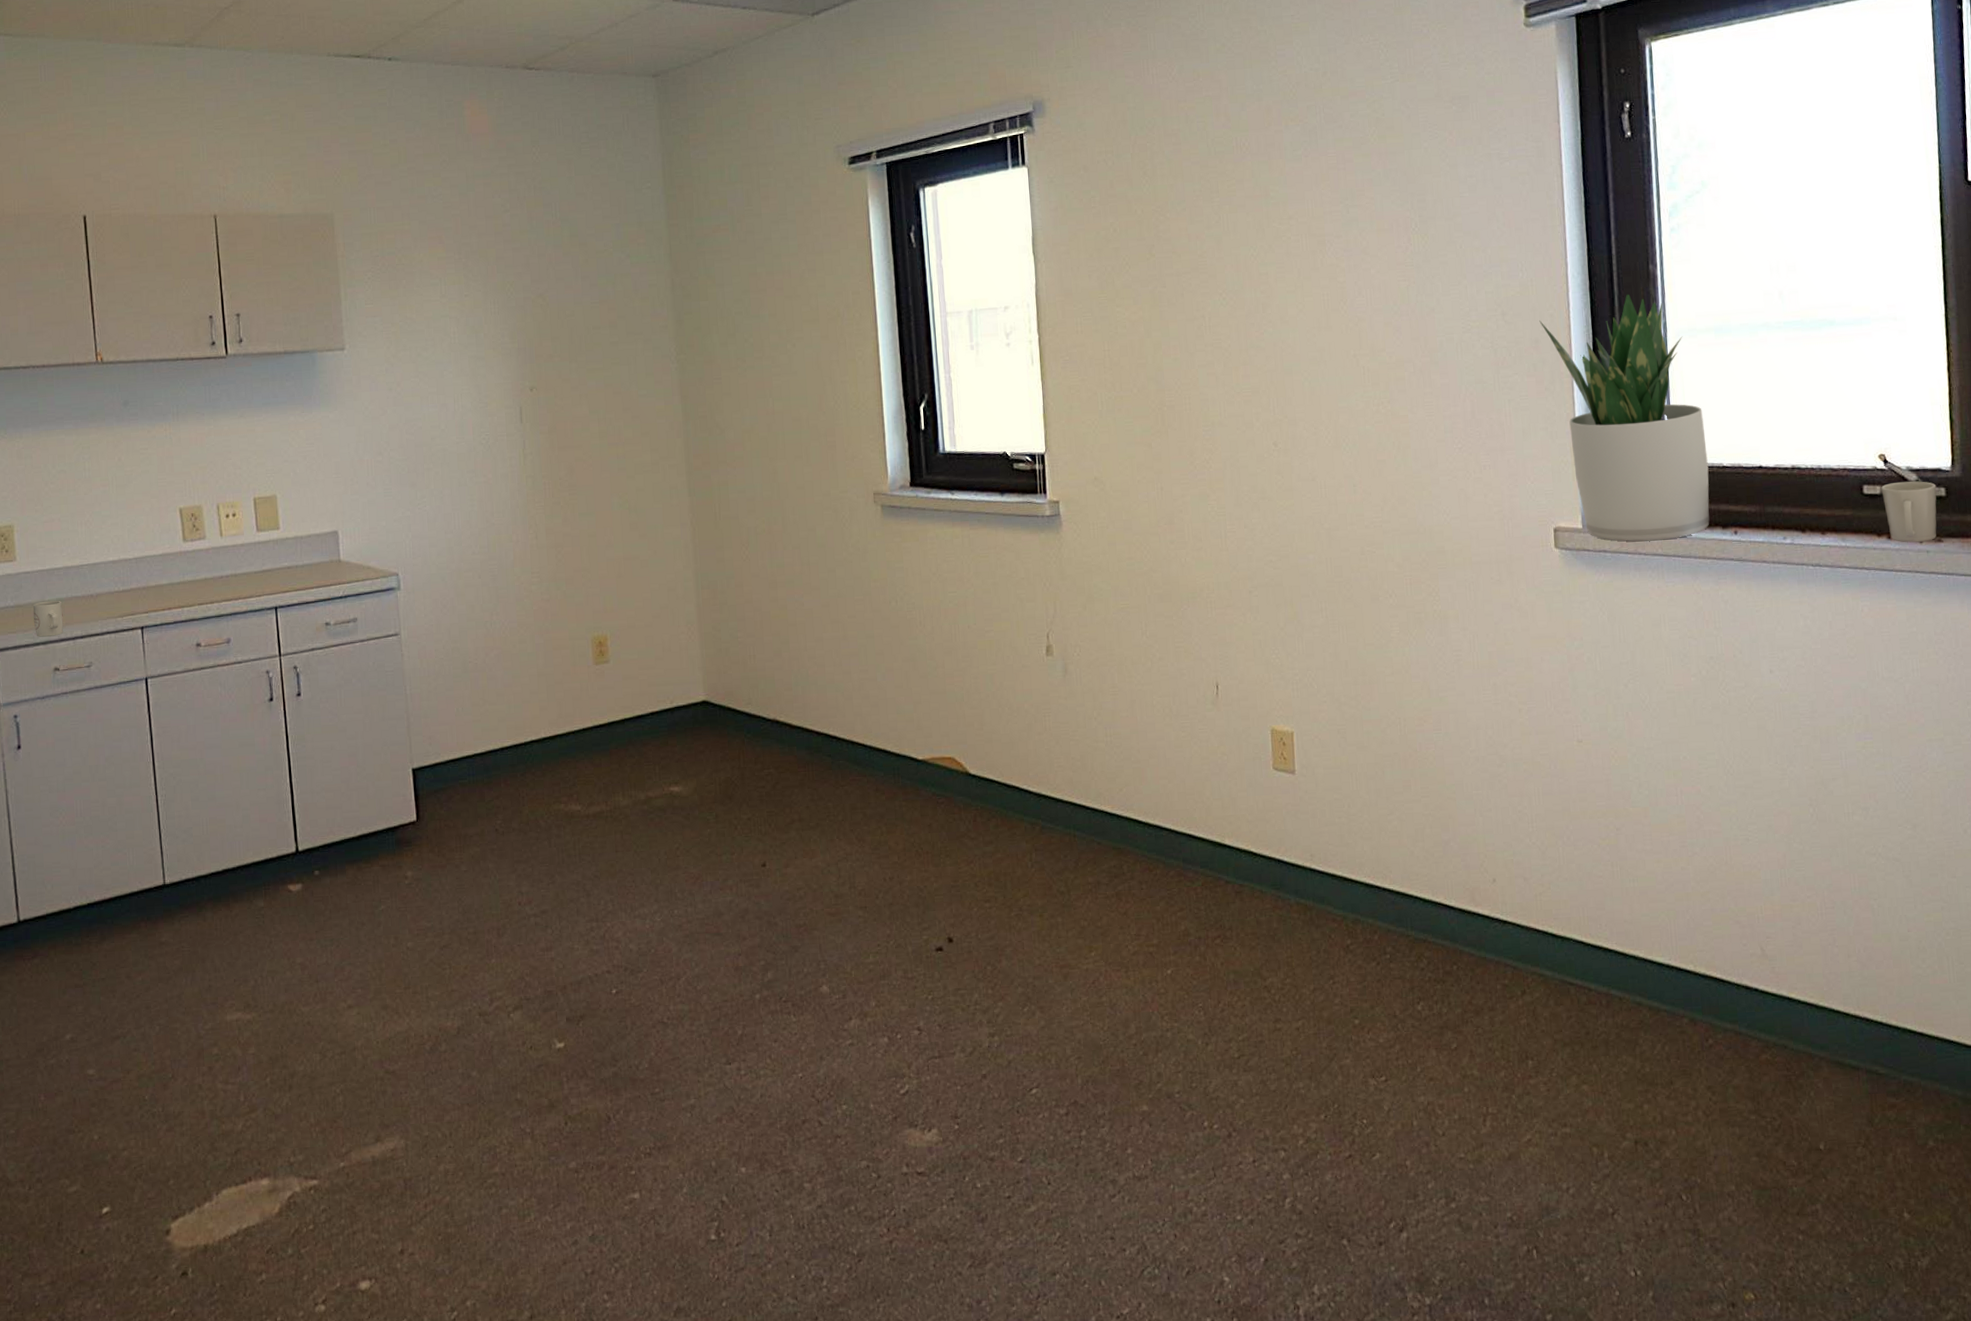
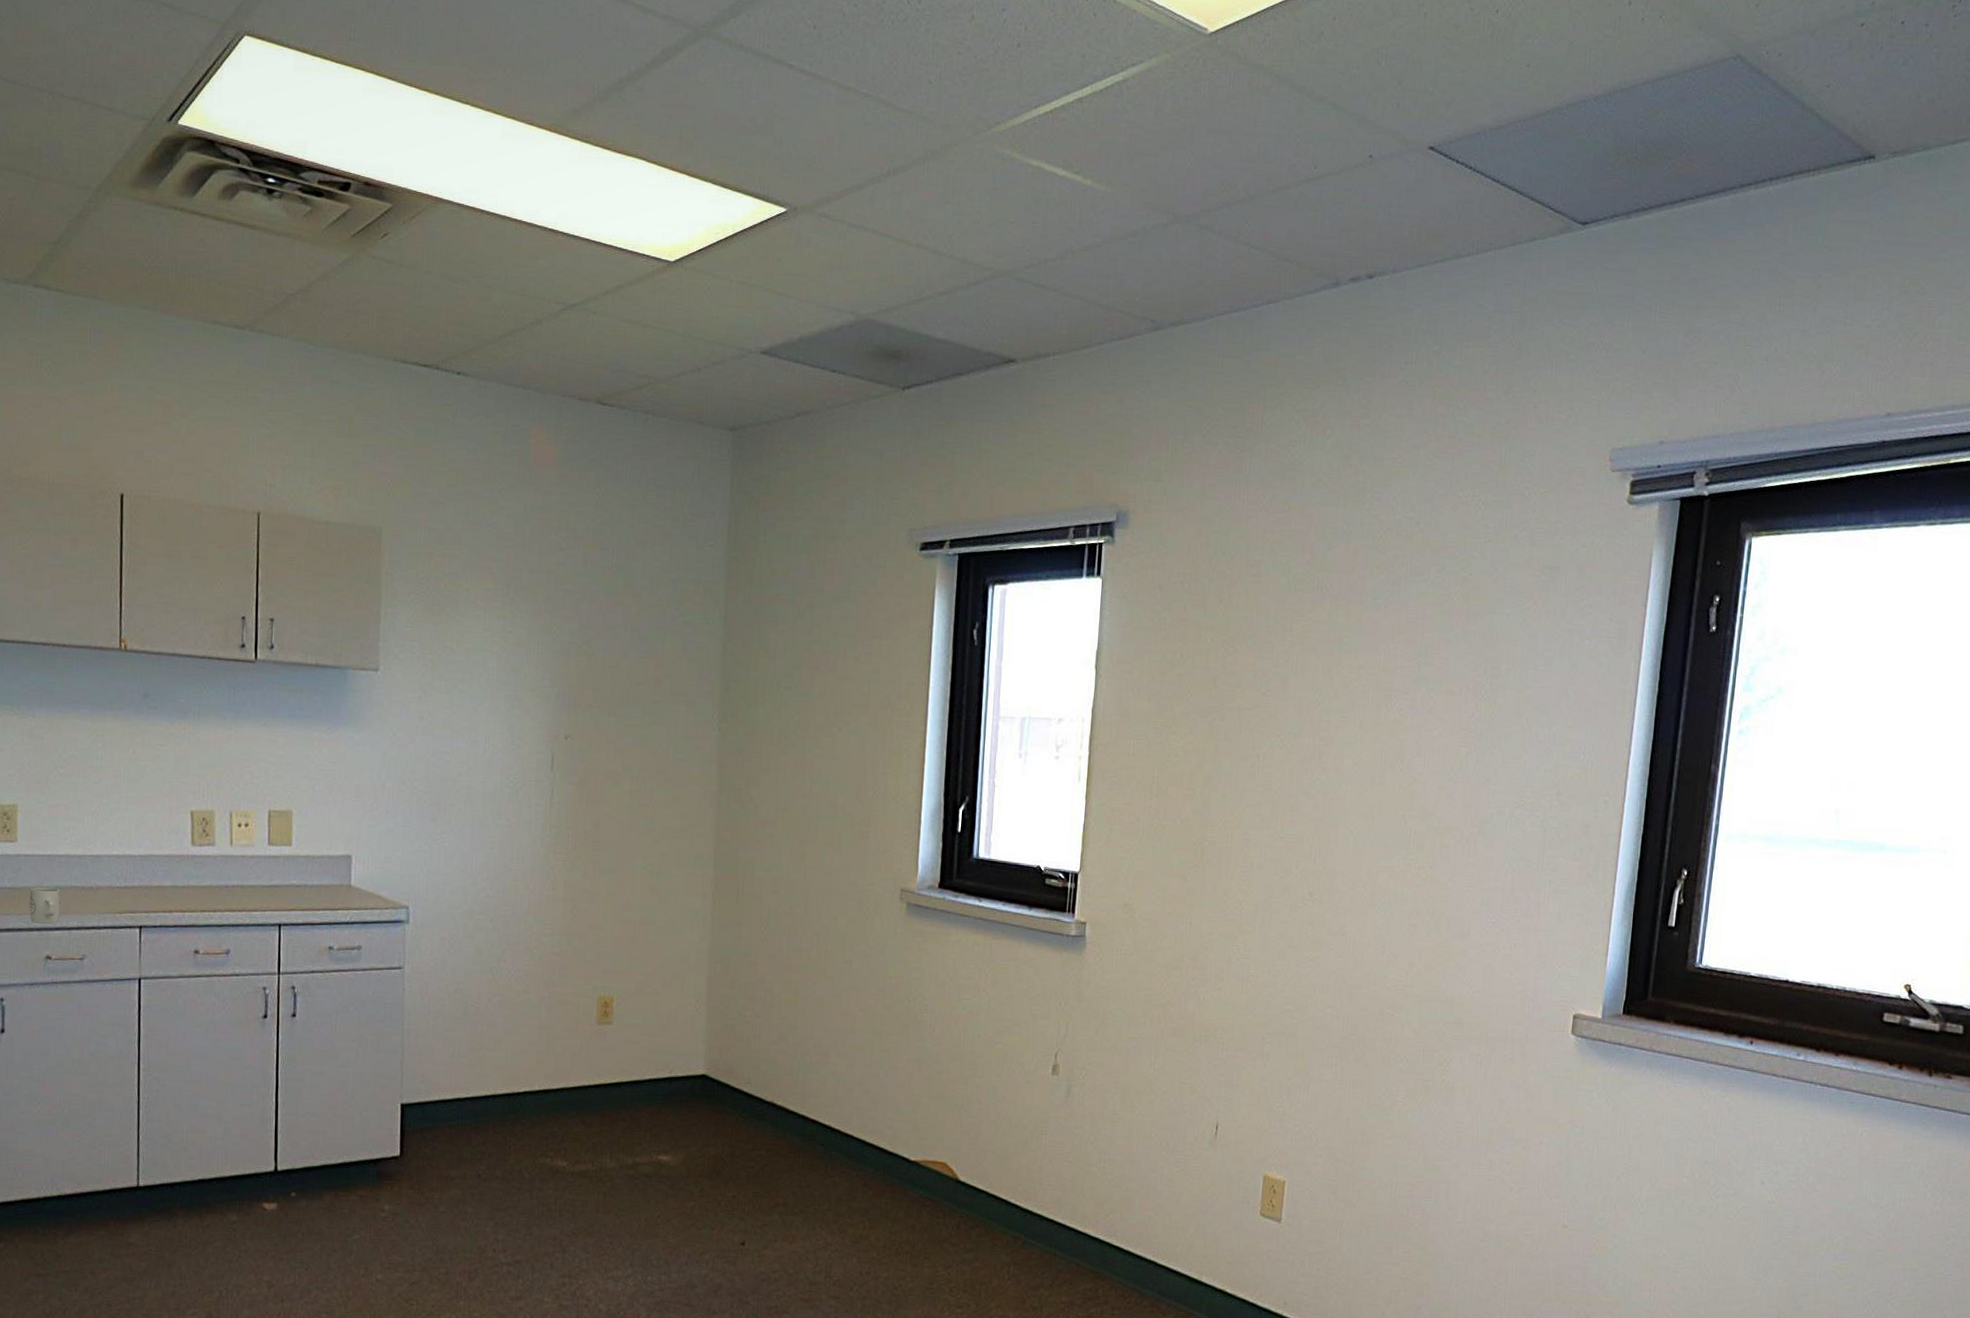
planter: present [1539,295,1710,542] -> none [1593,791,1740,1041]
mug: present [1881,481,1937,543] -> none [1901,1014,1955,1076]

